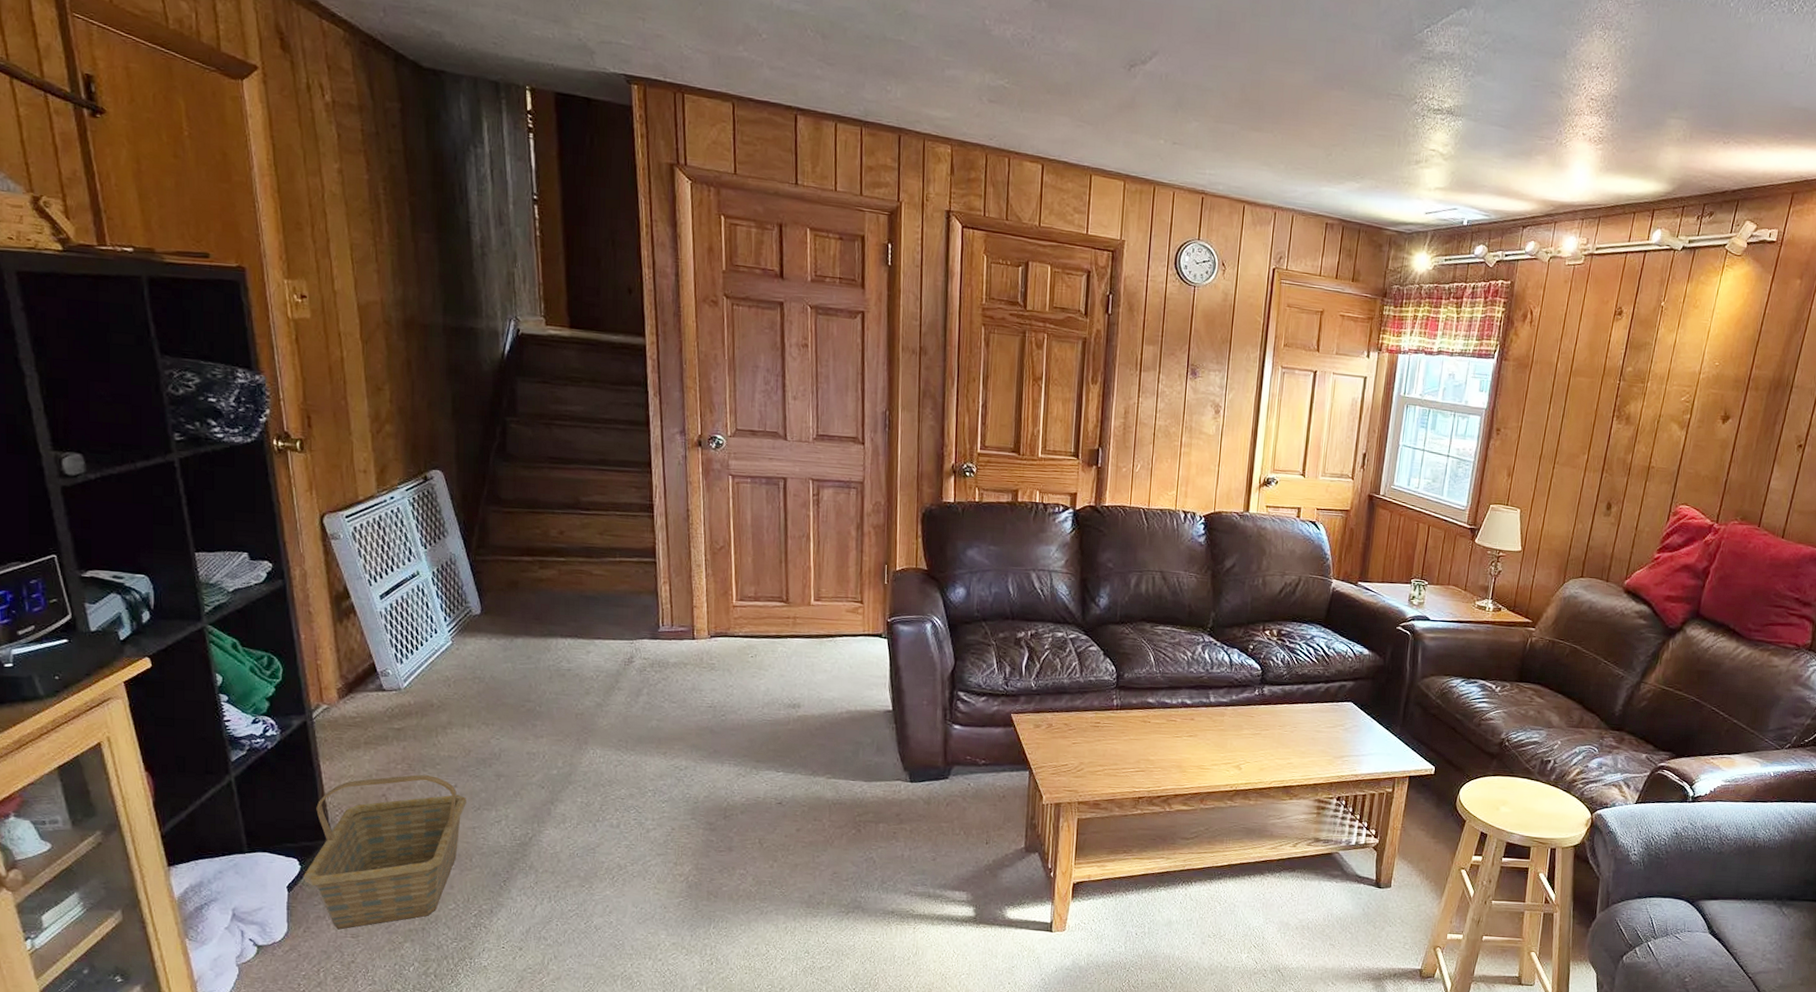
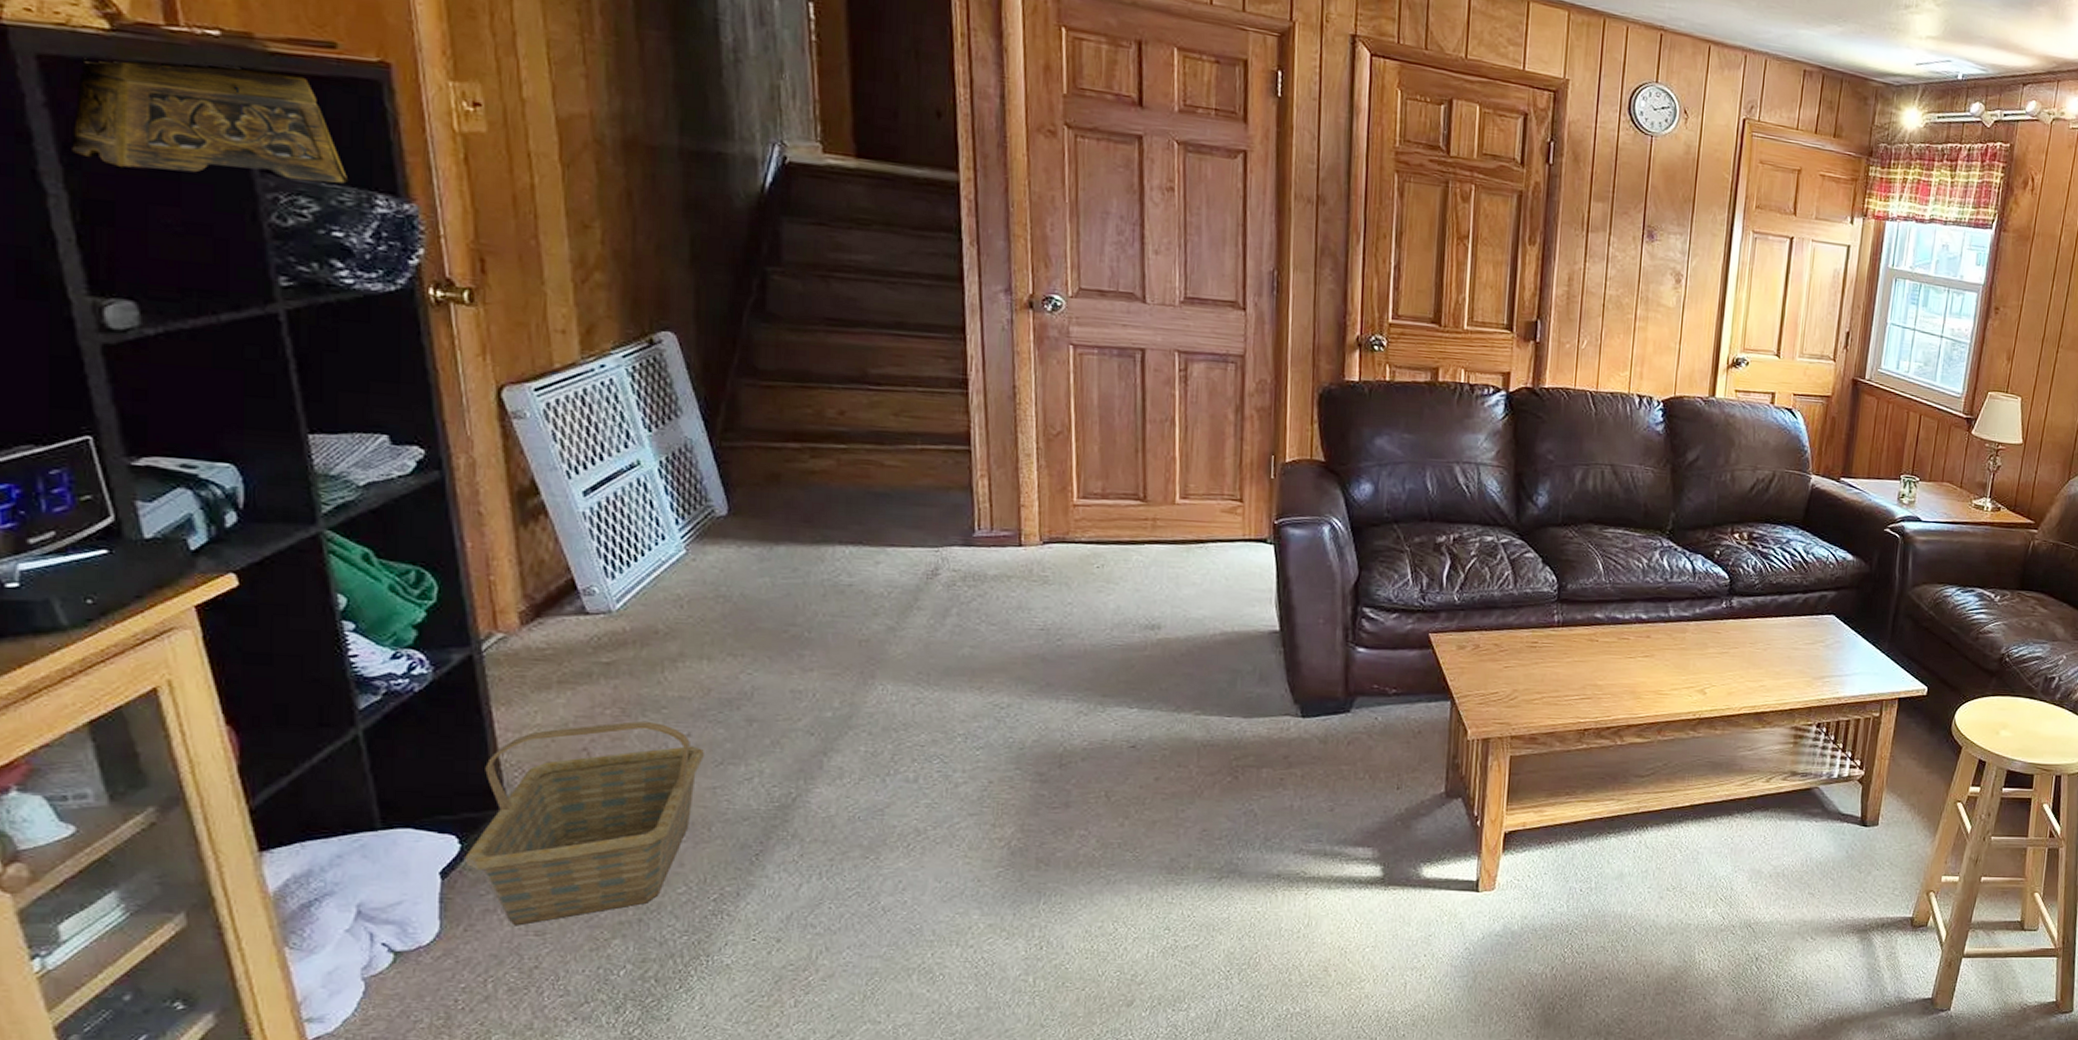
decorative box: none [40,272,218,361] -> present [72,58,347,184]

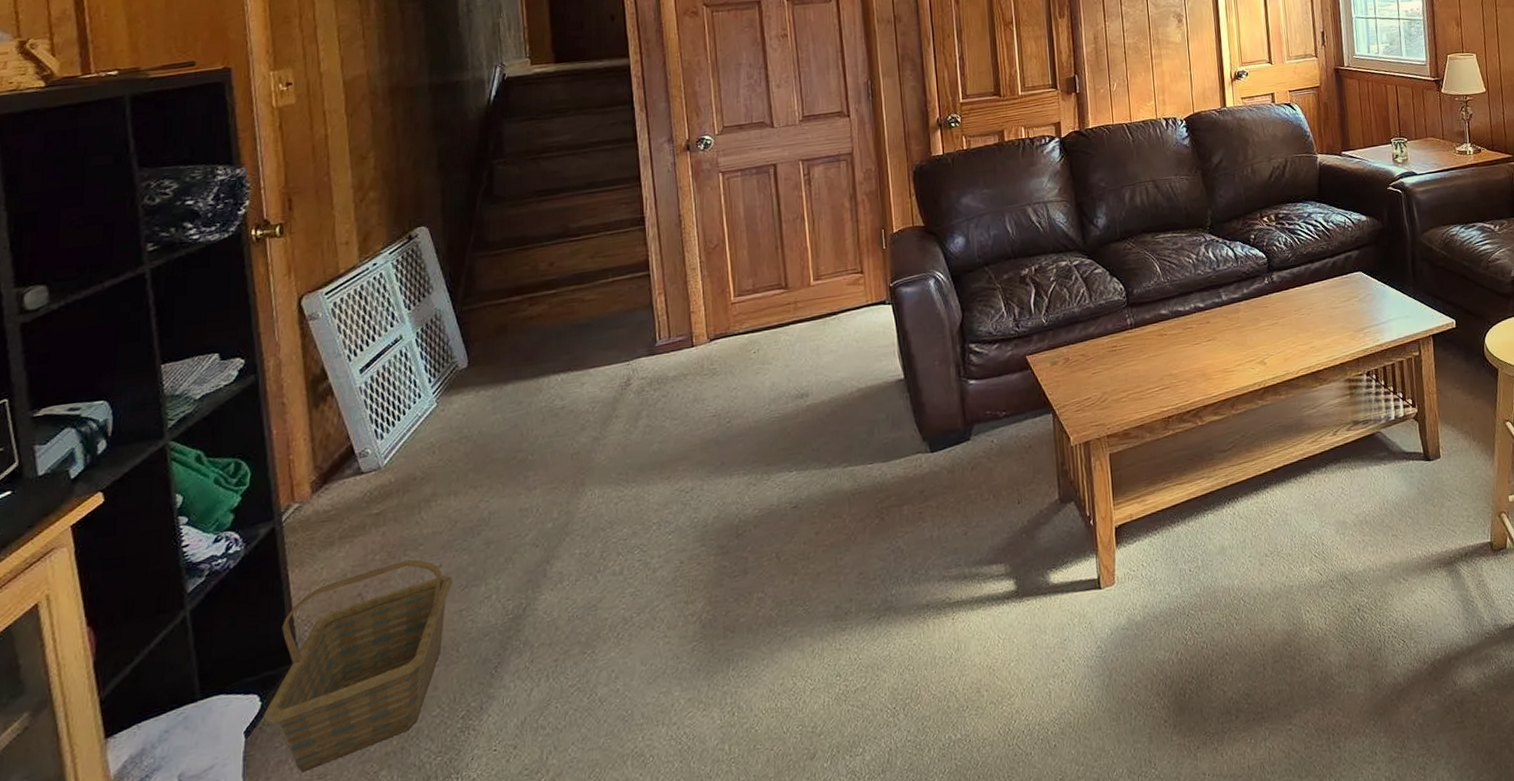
decorative box: present [72,58,347,184] -> none [12,91,198,186]

